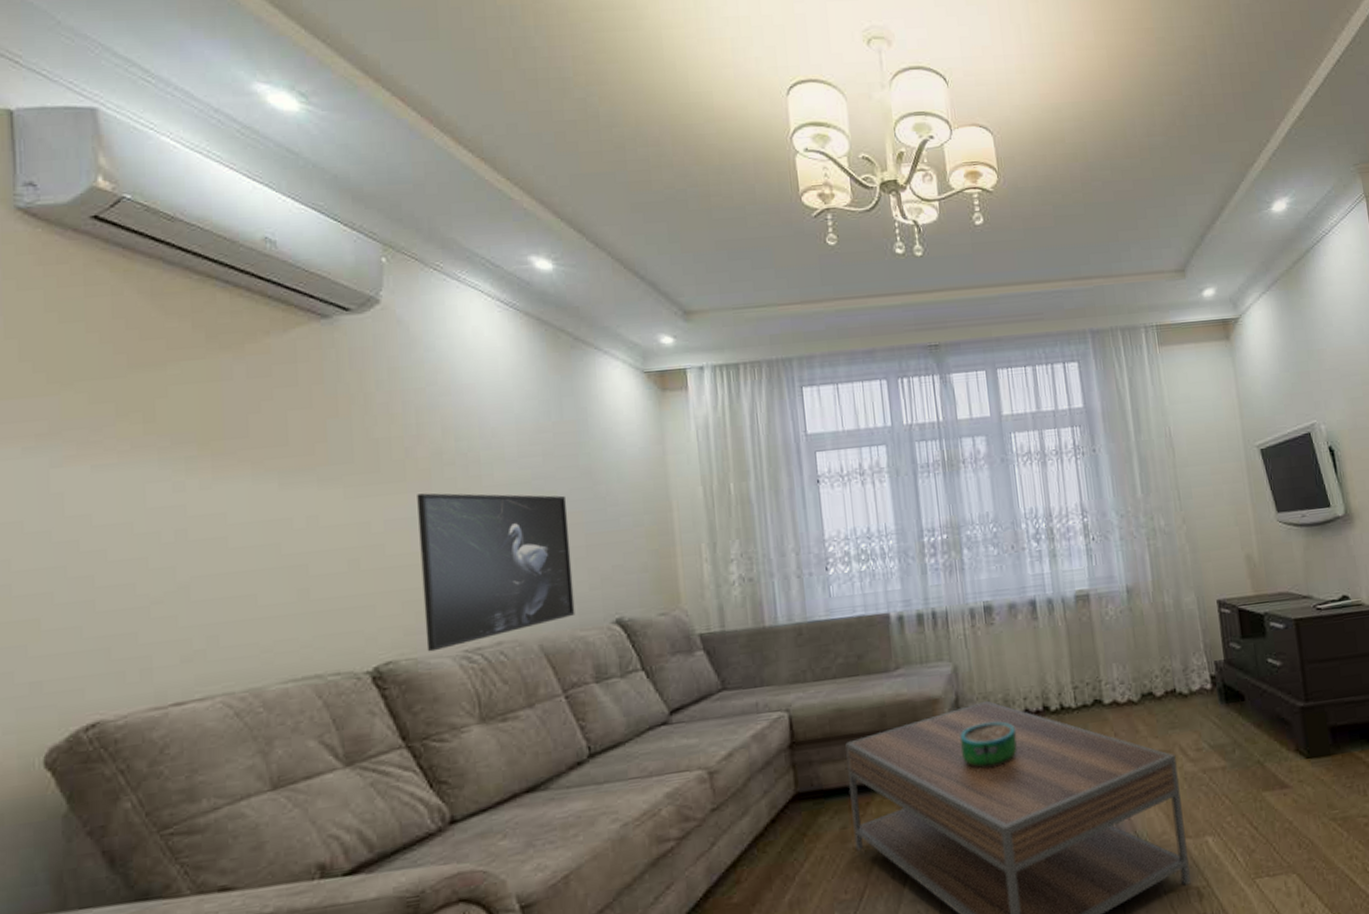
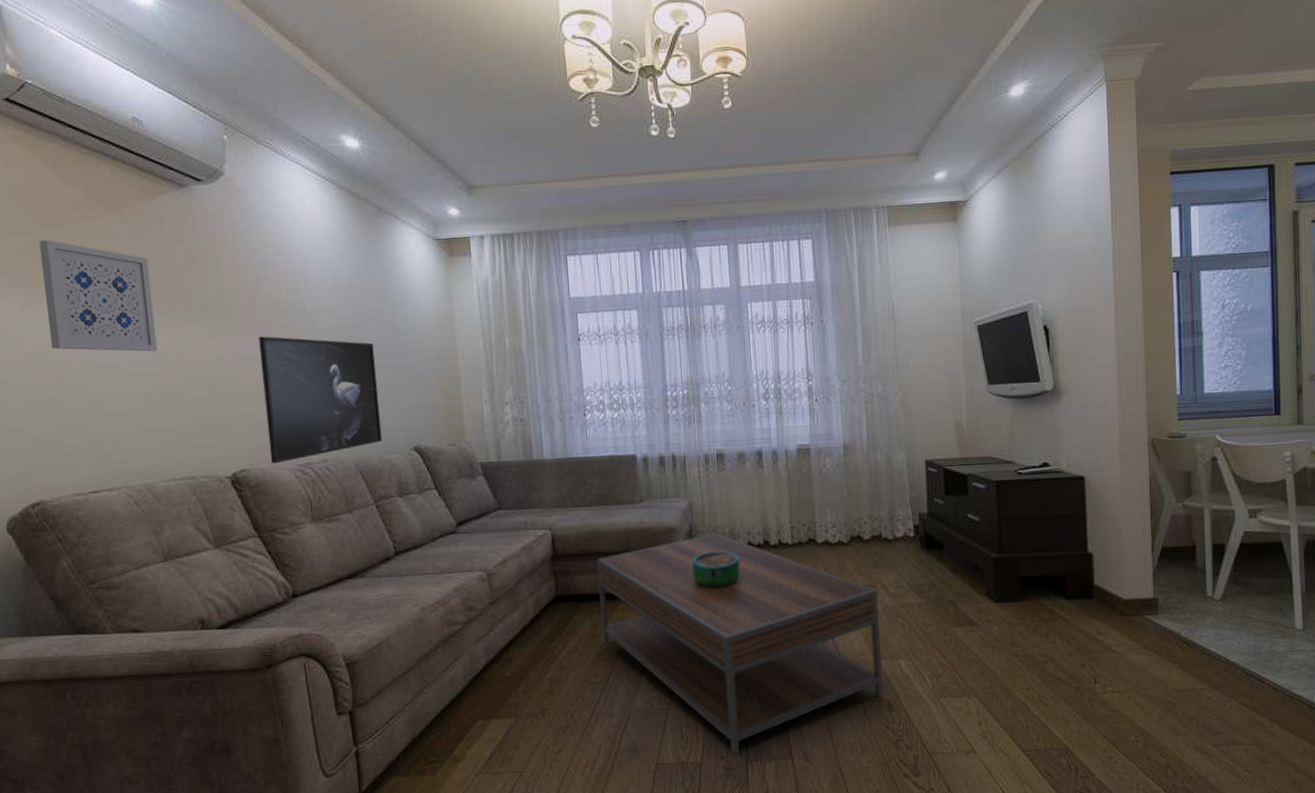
wall art: none [124,384,280,521] -> present [39,239,158,352]

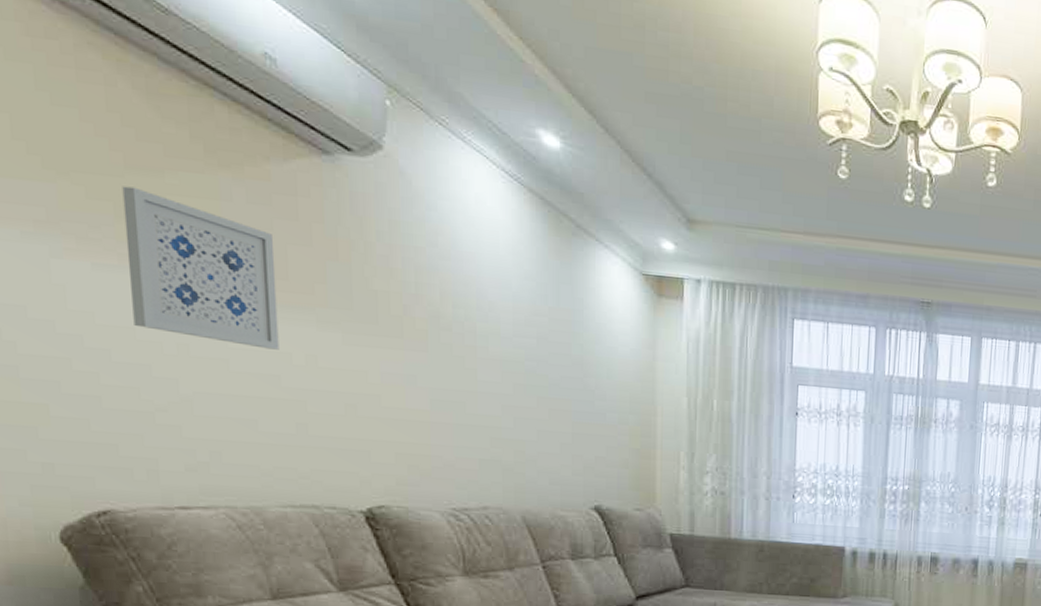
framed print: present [259,336,383,464] -> none [413,353,557,504]

